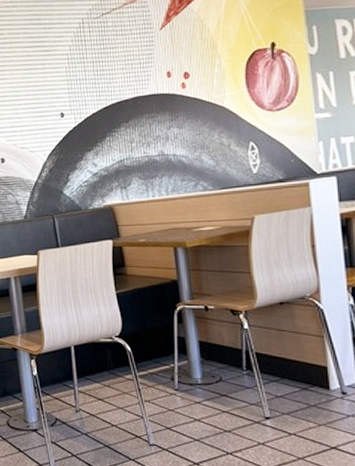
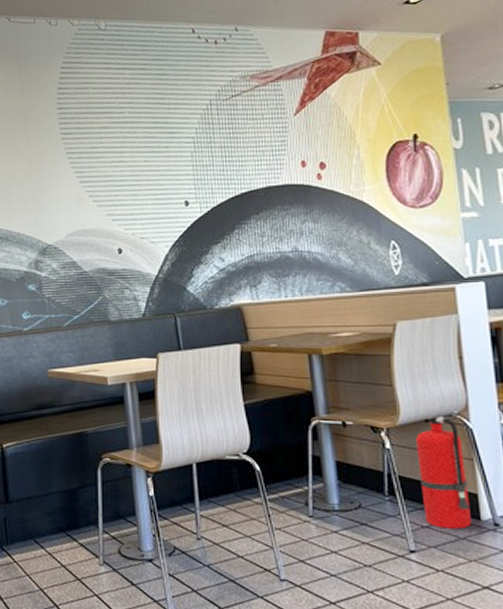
fire extinguisher: none [271,298,322,398] -> present [415,415,472,529]

